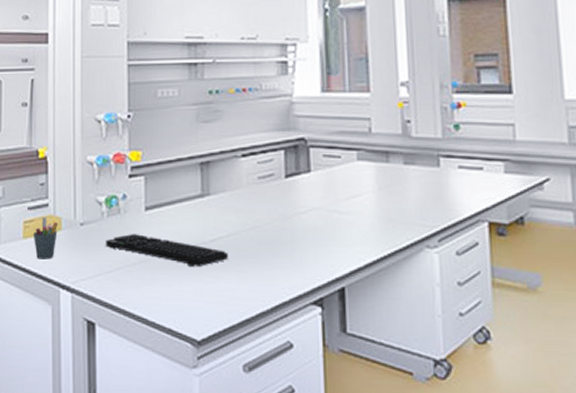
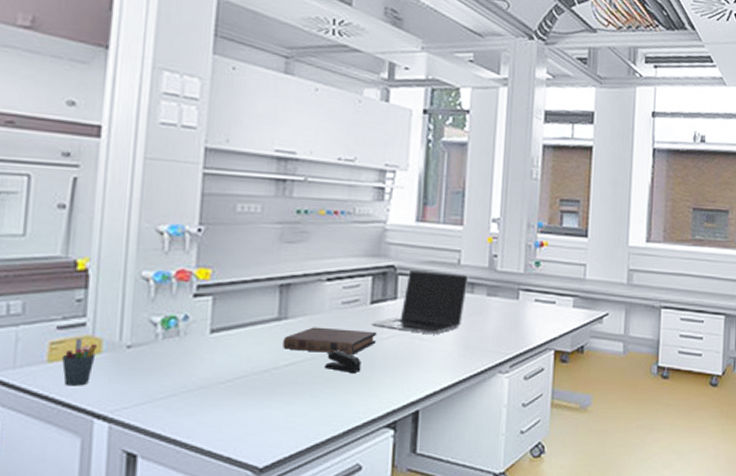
keyboard: present [105,234,228,266] -> none [157,358,302,392]
book: none [208,202,294,229] -> present [283,327,376,354]
stapler: none [248,225,282,249] -> present [325,350,361,374]
laptop: none [288,140,383,206] -> present [371,269,469,334]

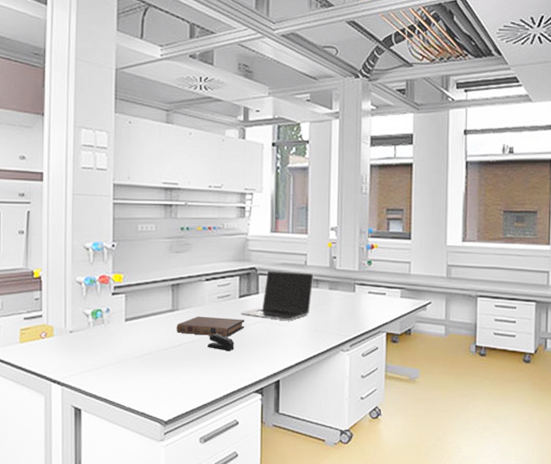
pen holder: present [61,339,98,386] -> none [28,326,51,360]

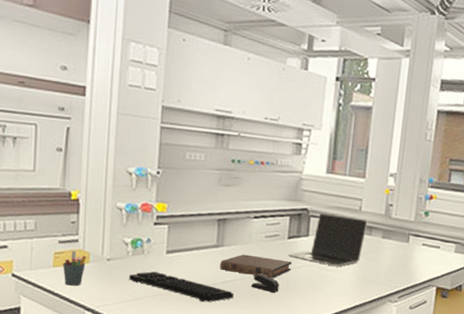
pen holder: none [28,326,51,360] -> present [62,251,87,286]
keyboard: none [90,340,191,365] -> present [128,271,234,302]

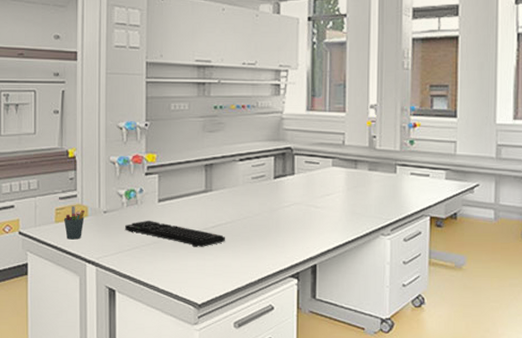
book: present [220,254,292,278] -> none [210,197,279,219]
stapler: present [251,273,279,293] -> none [242,215,269,234]
laptop: present [288,212,368,266] -> none [275,150,353,202]

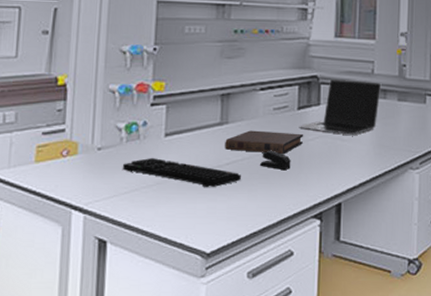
pen holder: present [63,206,86,240] -> none [46,143,75,182]
book: none [210,197,279,219] -> present [225,130,303,154]
stapler: none [242,215,269,234] -> present [260,150,291,171]
laptop: none [275,150,353,202] -> present [298,79,382,135]

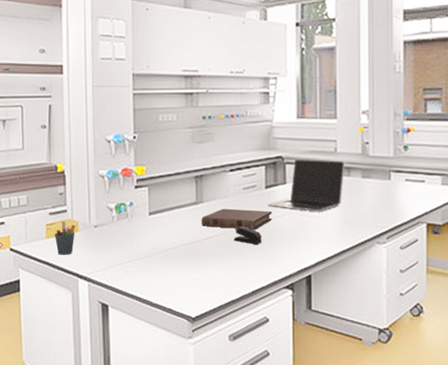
pen holder: none [46,143,75,182] -> present [54,221,76,255]
keyboard: present [122,158,241,187] -> none [115,234,218,260]

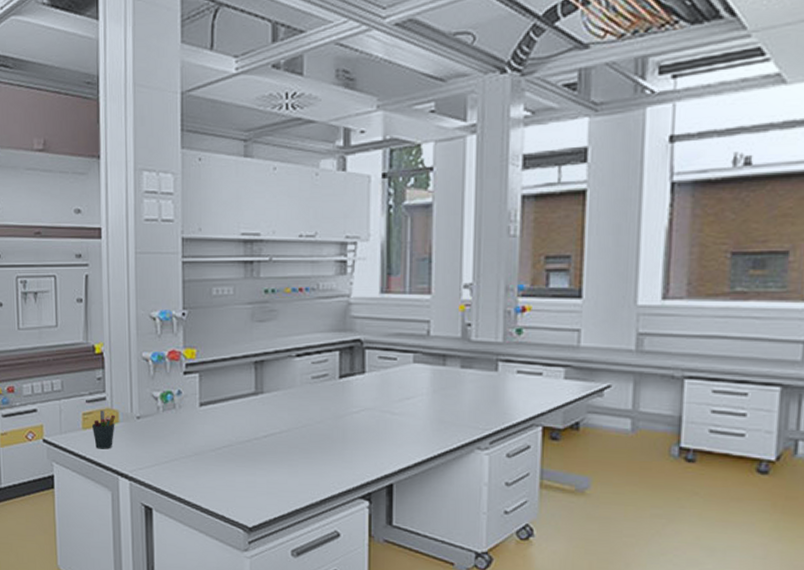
book: present [201,208,272,230] -> none [261,401,346,427]
stapler: present [234,226,262,245] -> none [300,423,334,446]
laptop: present [267,158,345,211] -> none [341,342,440,408]

